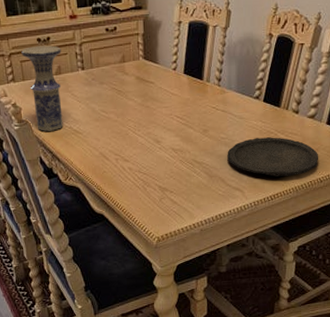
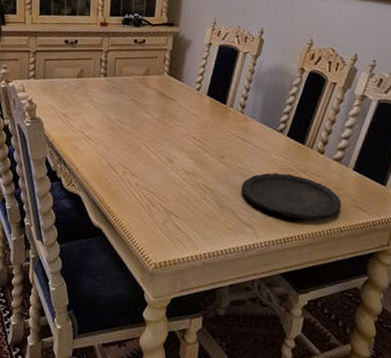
vase: present [21,45,63,131] -> none [47,47,87,134]

